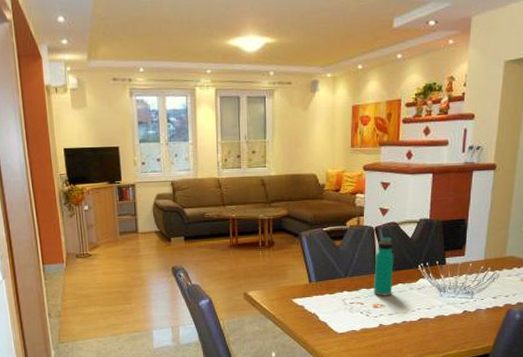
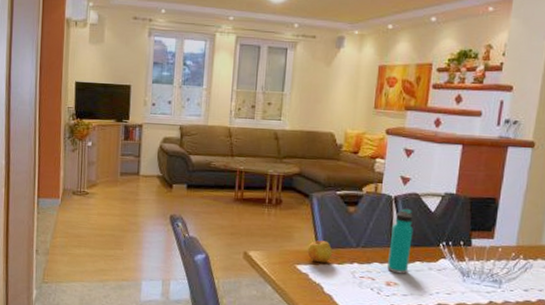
apple: none [301,274,324,295] -> present [307,240,333,263]

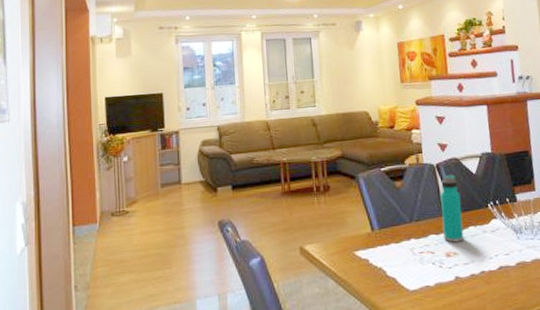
apple: present [307,240,333,263] -> none [363,221,389,245]

